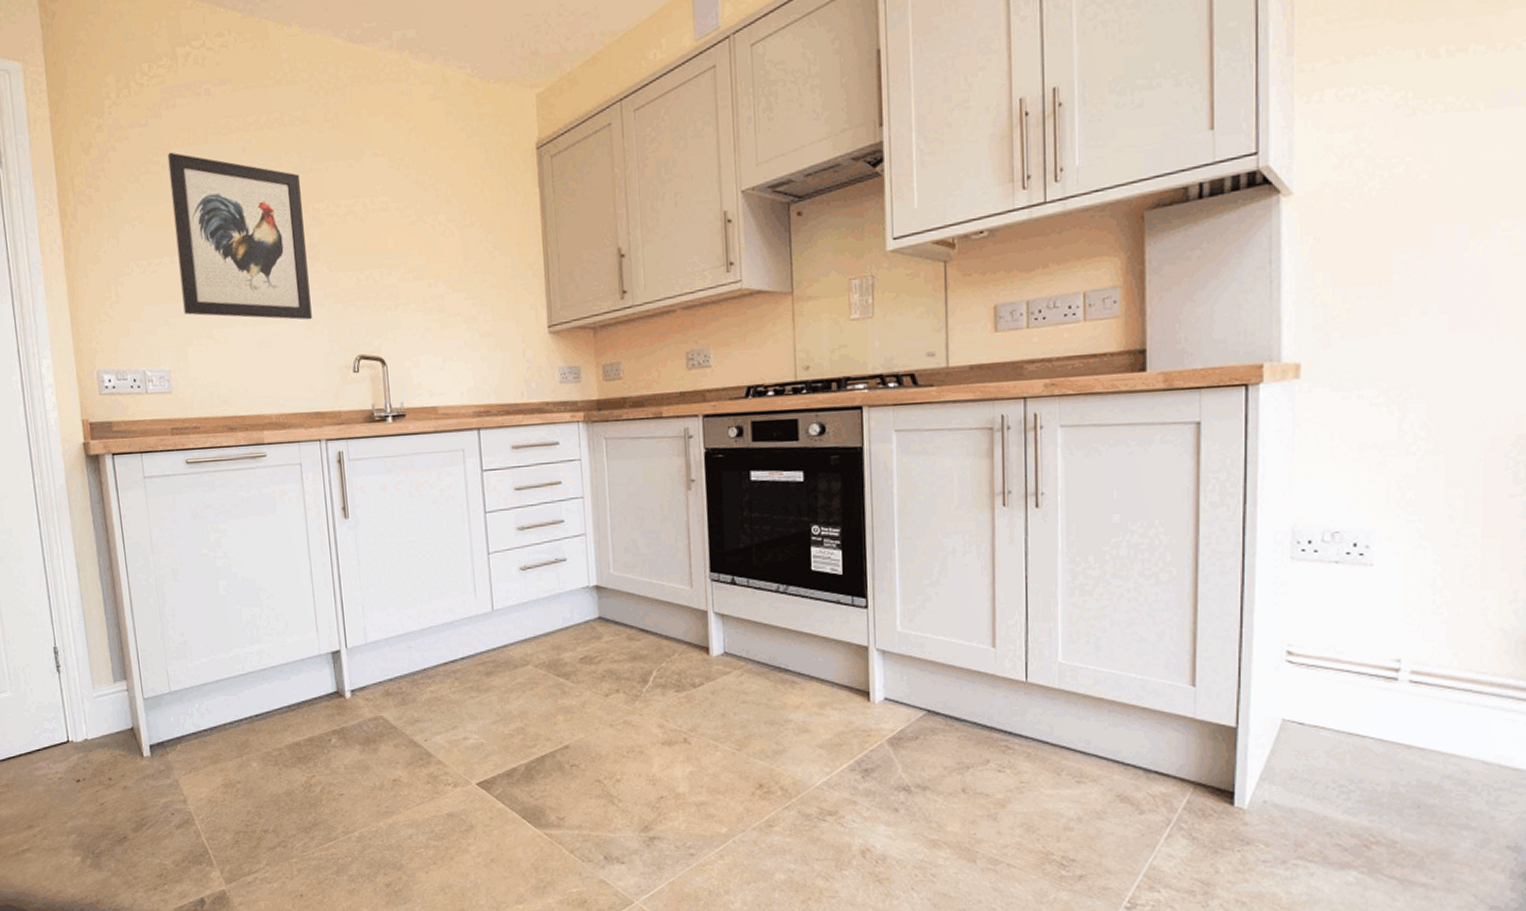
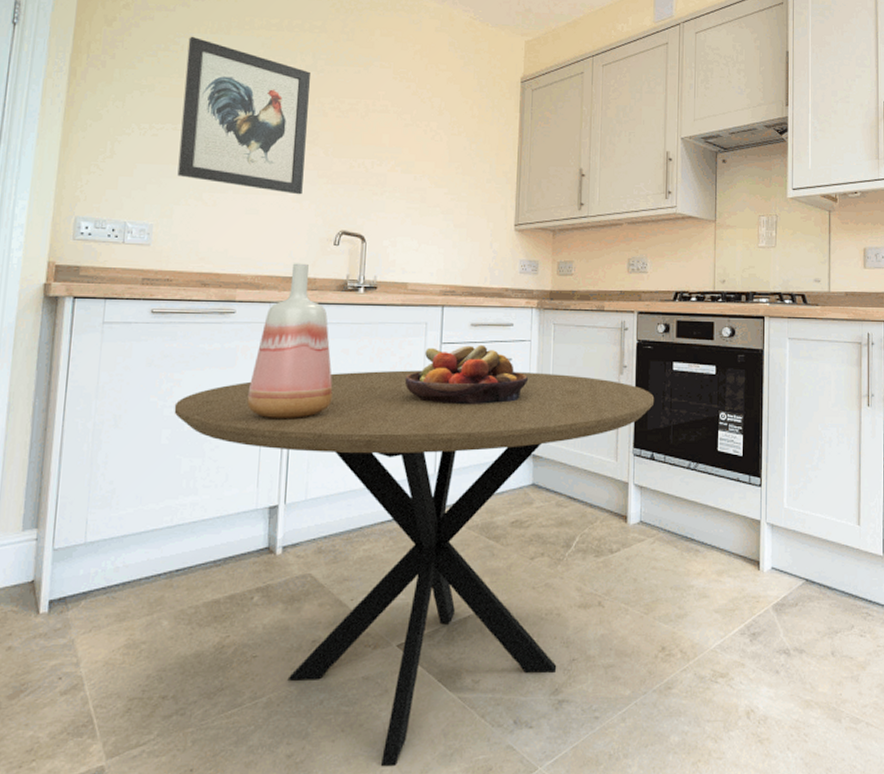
dining table: none [225,494,731,897] -> present [174,370,655,767]
vase: none [292,396,377,564] -> present [247,263,333,420]
fruit bowl: none [448,468,583,537] -> present [404,344,529,405]

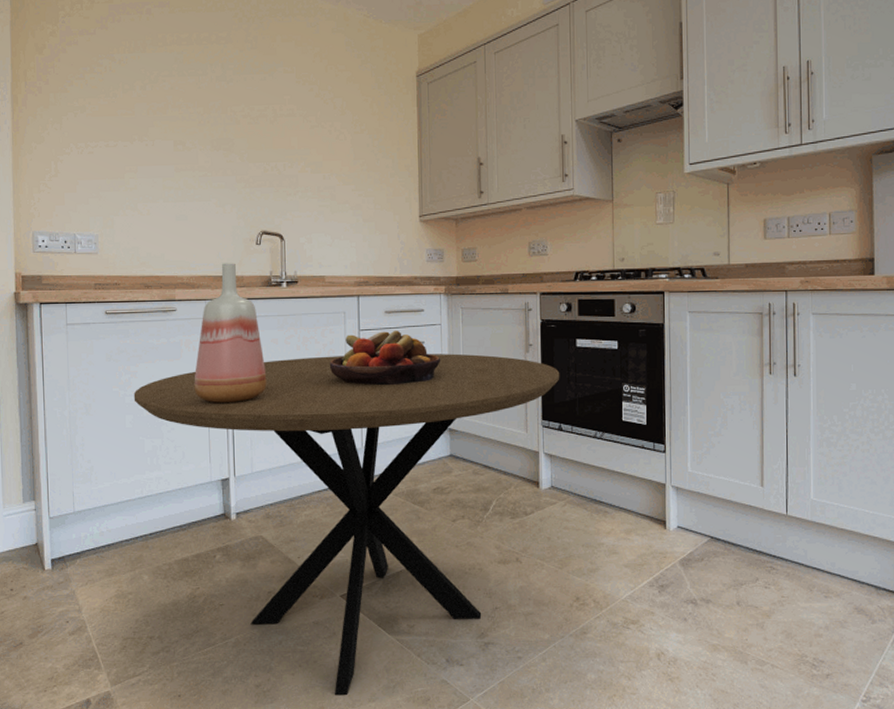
wall art: present [177,36,310,195] -> none [110,57,224,200]

